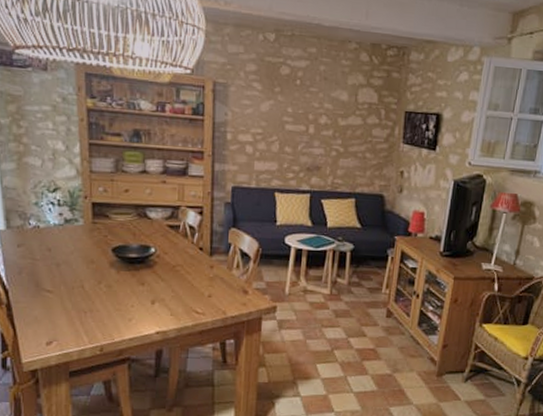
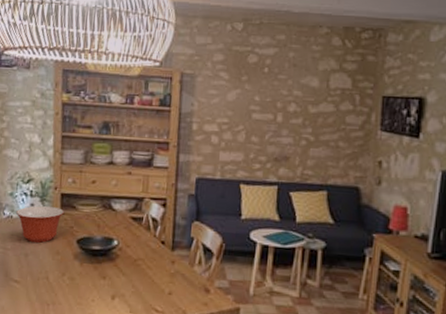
mixing bowl: none [42,215,96,252] -> present [15,205,64,243]

